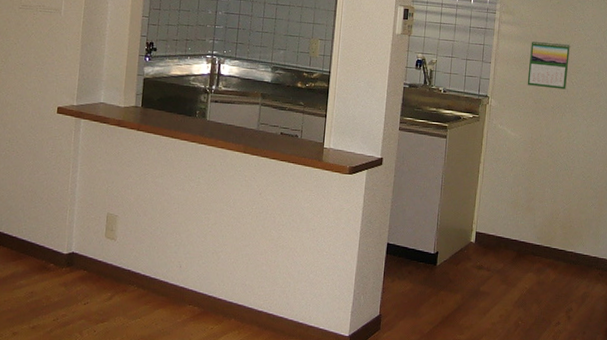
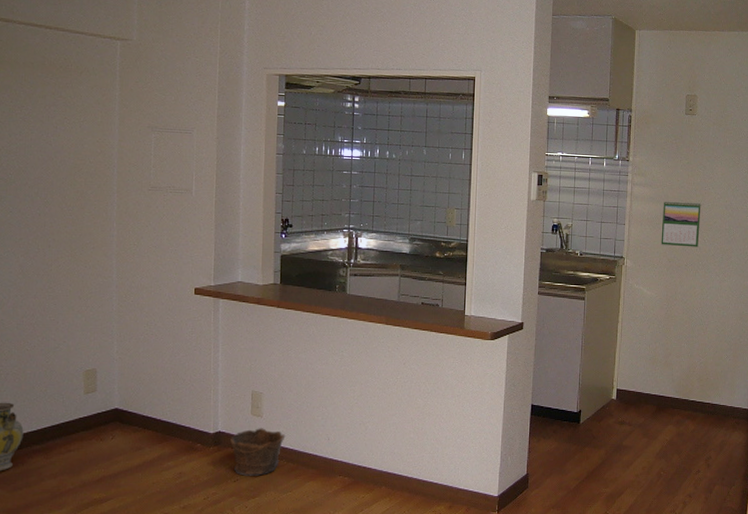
clay pot: none [82,251,138,300] -> present [229,428,286,476]

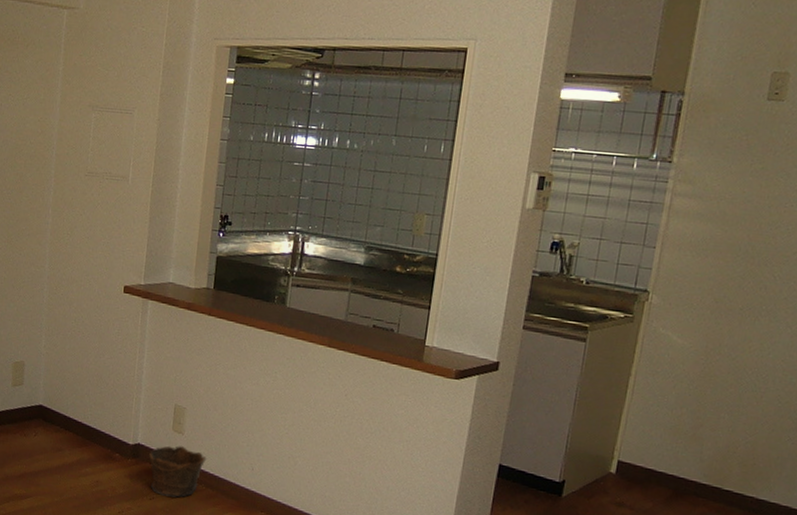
calendar: present [661,200,701,247] -> none [705,219,776,286]

